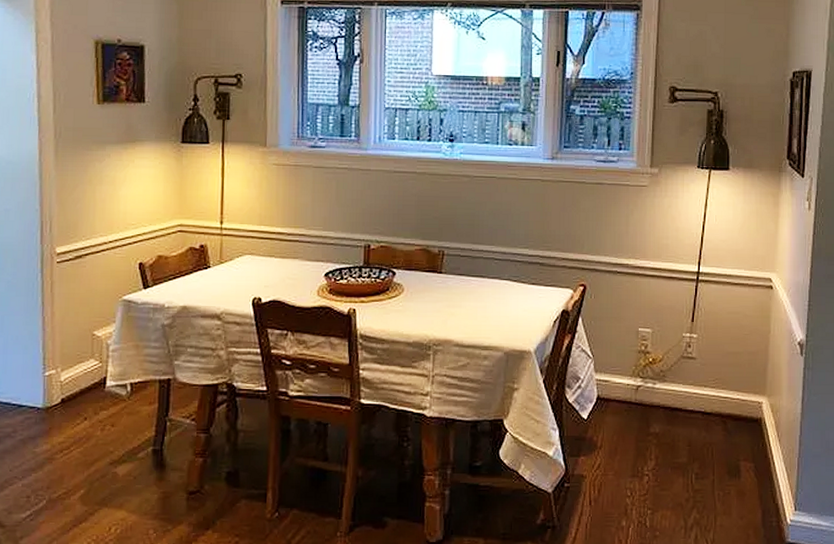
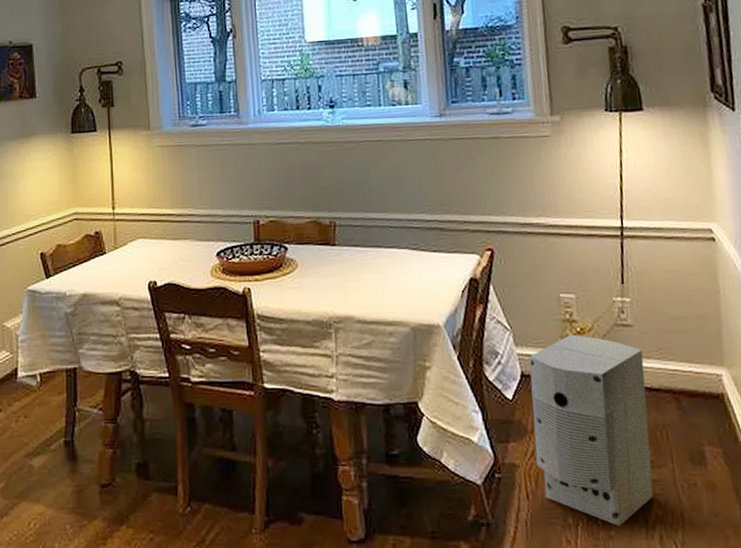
air purifier: none [601,364,701,528] -> present [529,334,654,526]

